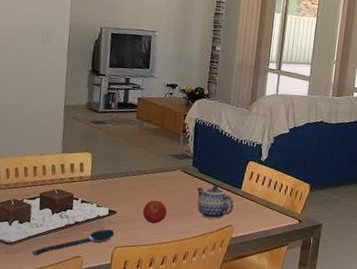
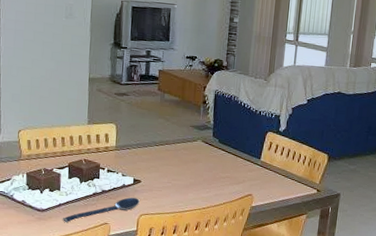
fruit: present [143,200,167,224] -> none [166,169,189,193]
teapot: present [197,185,234,219] -> none [217,155,254,189]

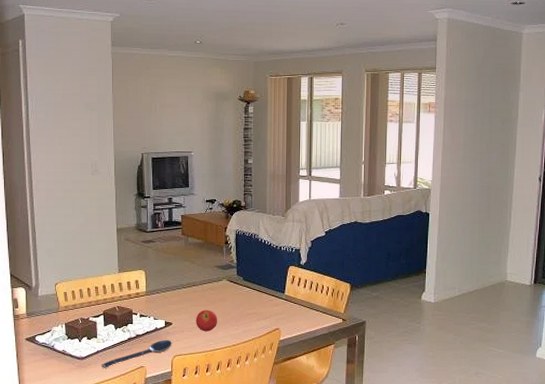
fruit: none [166,169,189,193] -> present [196,310,217,332]

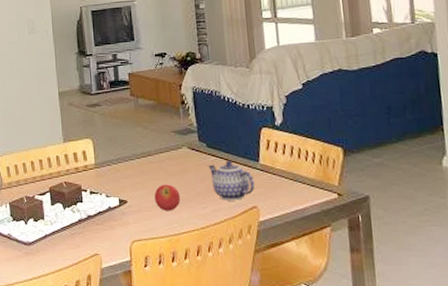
spoon: present [100,339,172,368] -> none [50,220,129,256]
teapot: none [243,291,279,324] -> present [208,160,255,201]

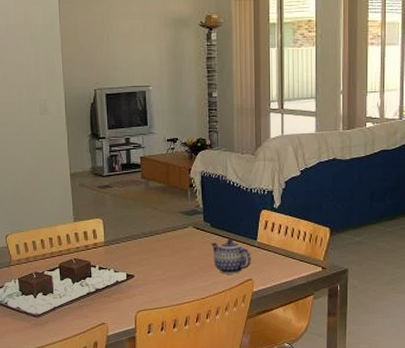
fruit: present [154,184,180,211] -> none [160,260,184,284]

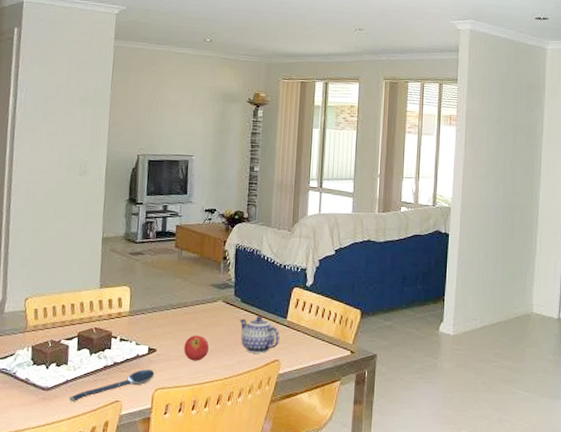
spoon: none [58,293,135,326] -> present [68,368,155,402]
fruit: none [160,260,184,284] -> present [184,335,209,361]

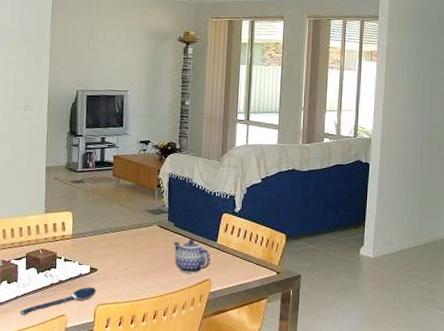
fruit: present [184,335,209,361] -> none [122,256,145,280]

